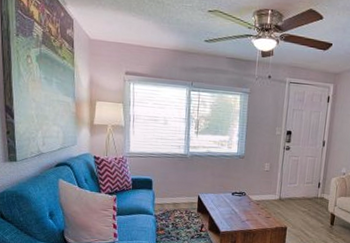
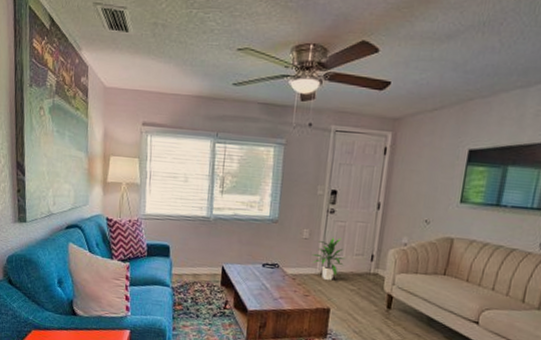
indoor plant: none [272,169,298,204] -> present [311,237,345,280]

